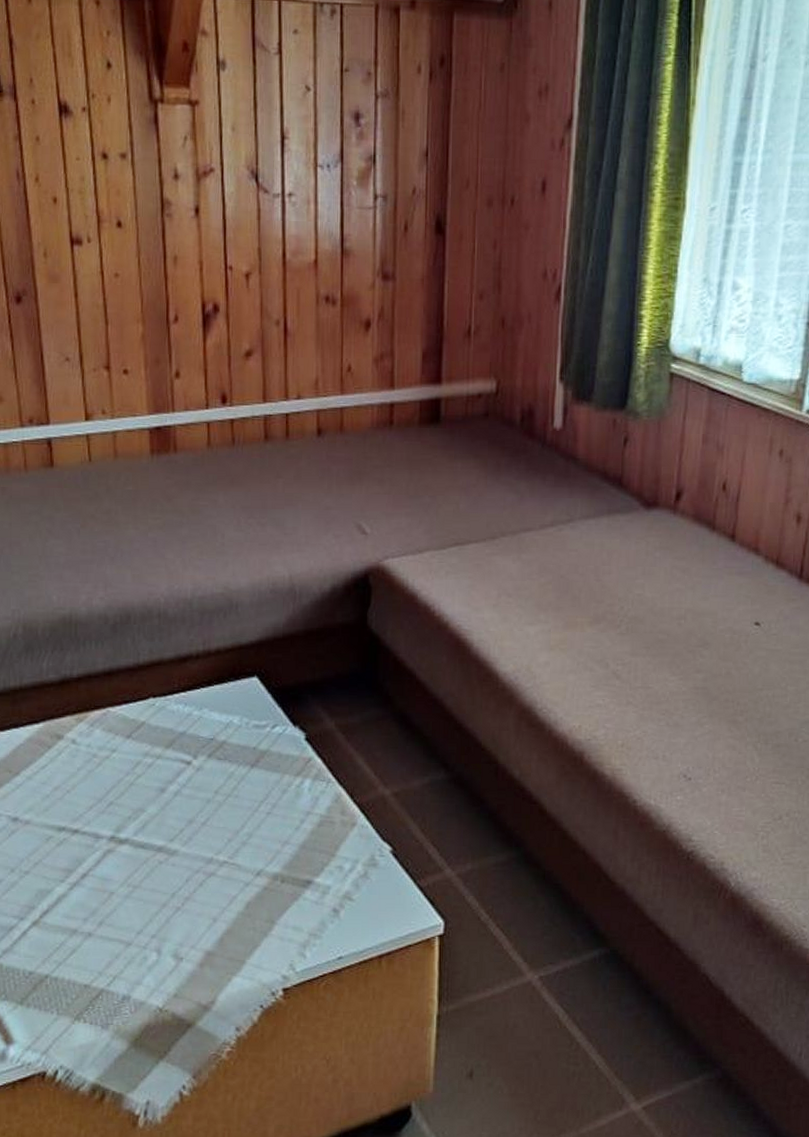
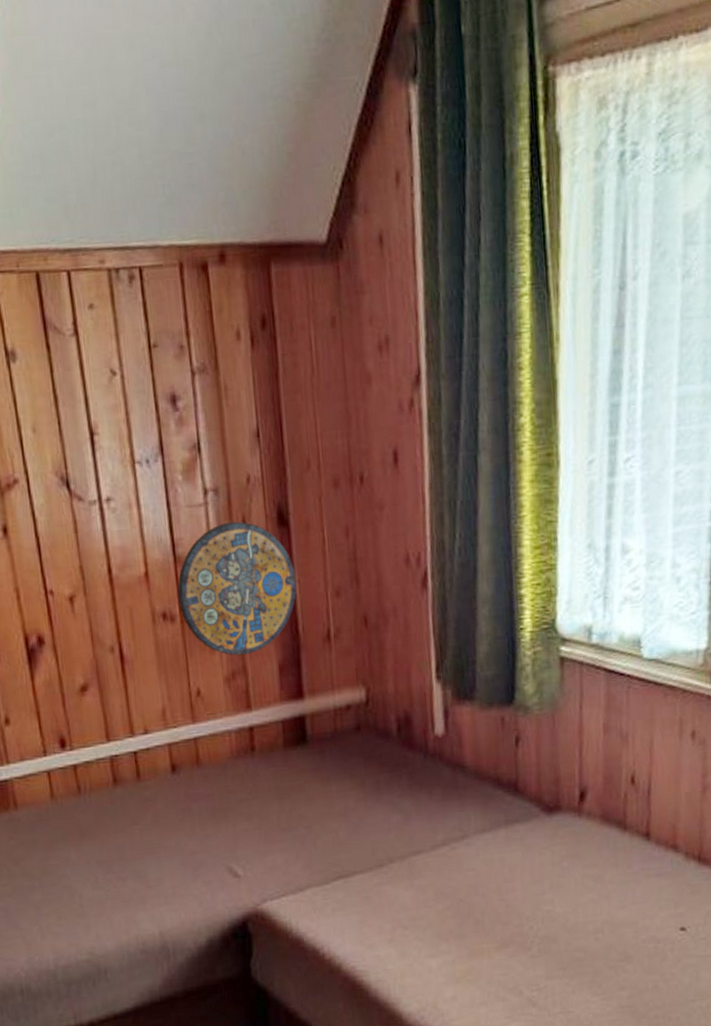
manhole cover: none [341,225,446,341] -> present [177,521,297,656]

